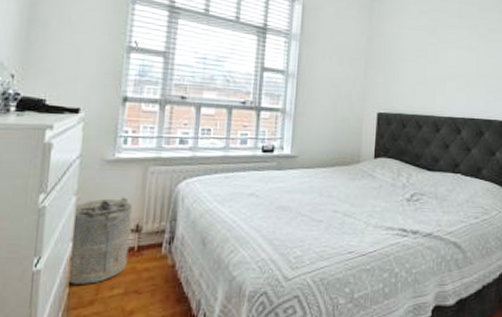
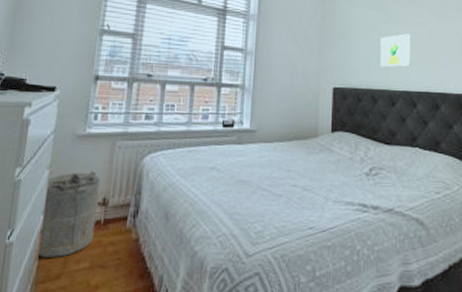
wall art: none [427,58,460,93] -> present [380,33,411,68]

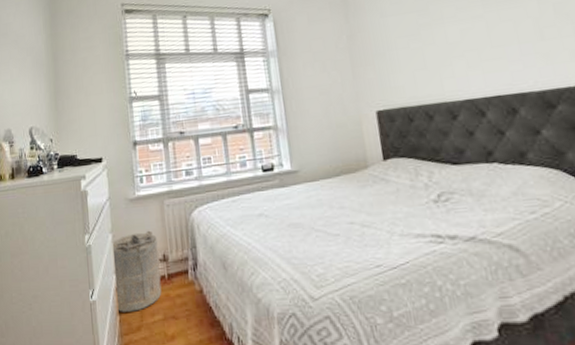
wall art: present [380,33,411,68] -> none [424,32,469,78]

